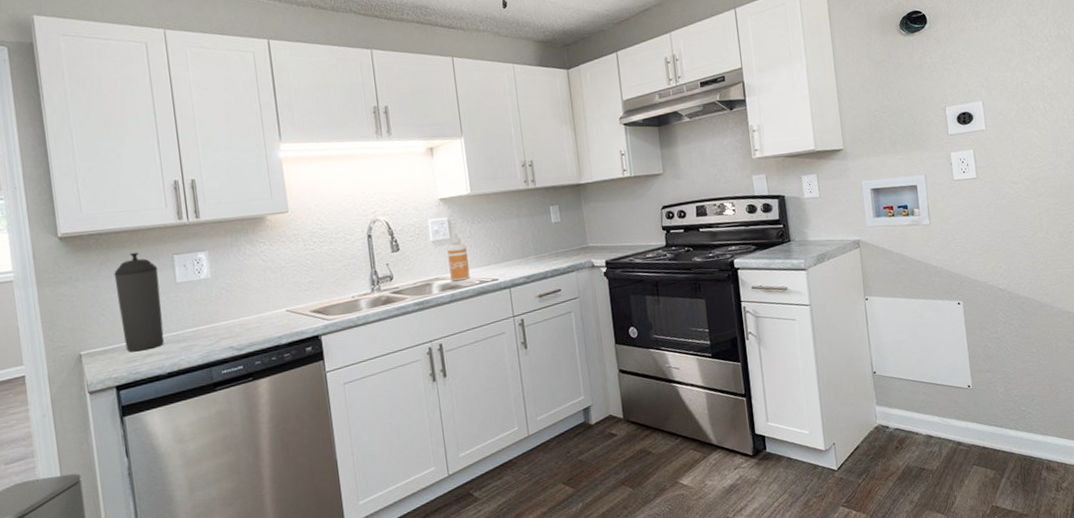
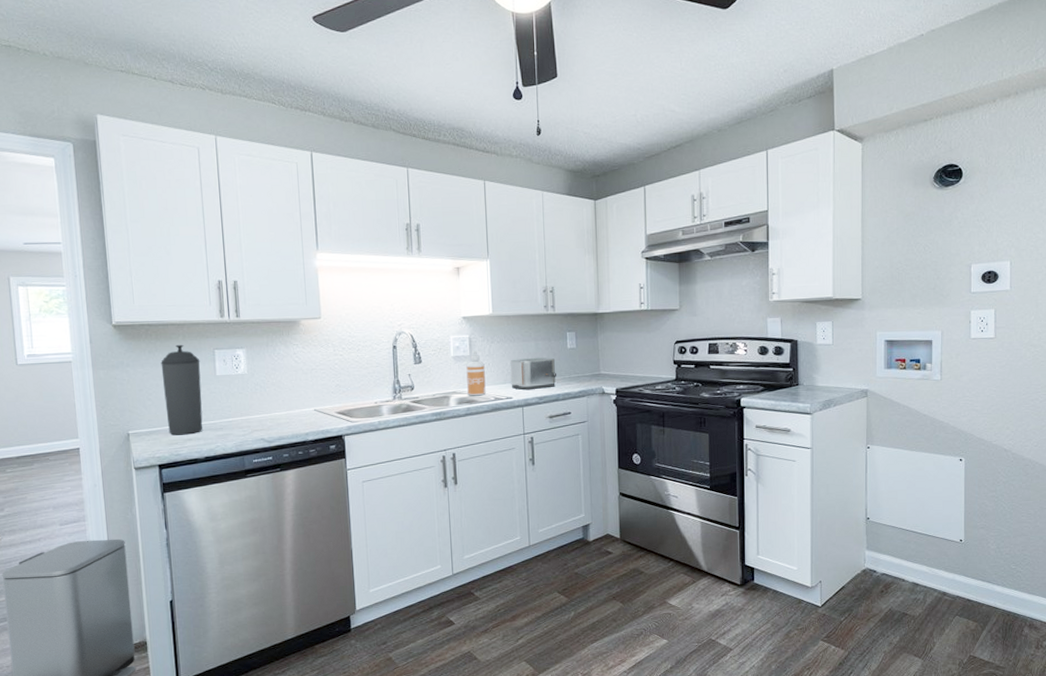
toaster: none [493,233,543,270] -> present [510,357,556,390]

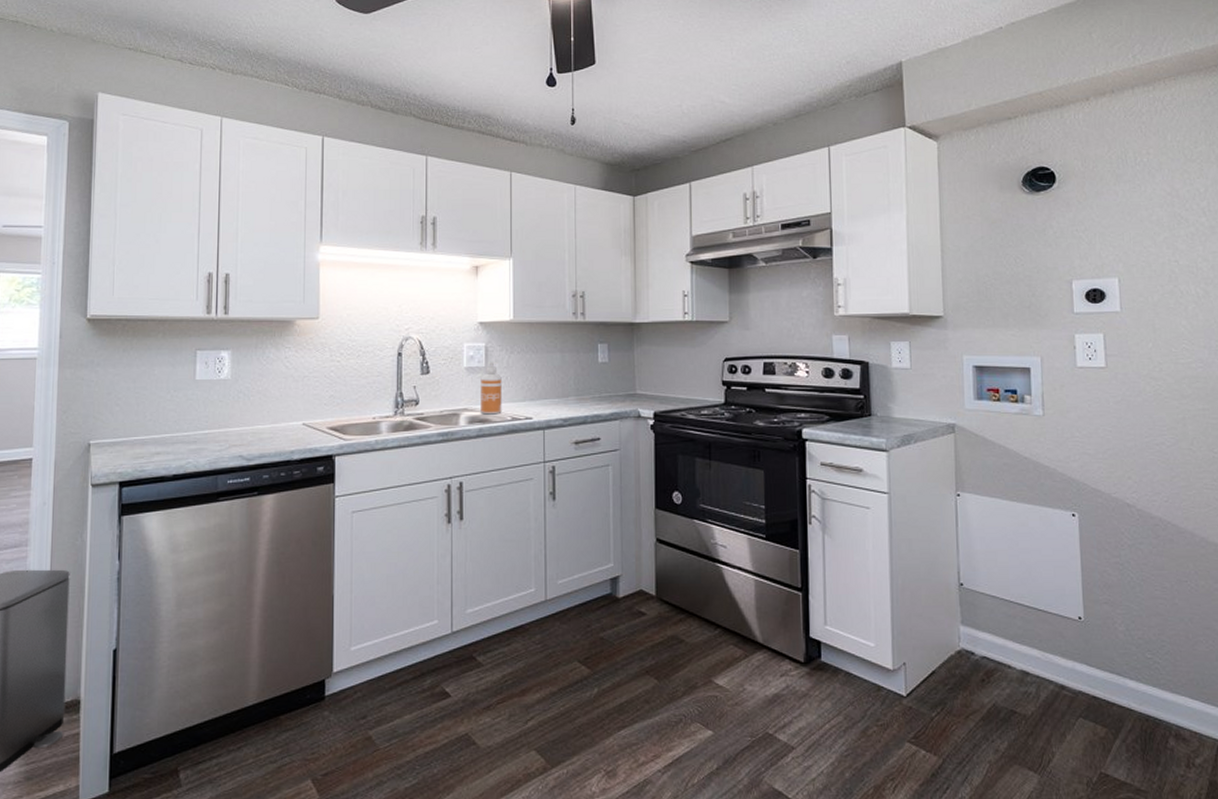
canister: present [161,344,203,436] -> none [134,343,179,448]
toaster: present [510,357,556,390] -> none [531,372,584,410]

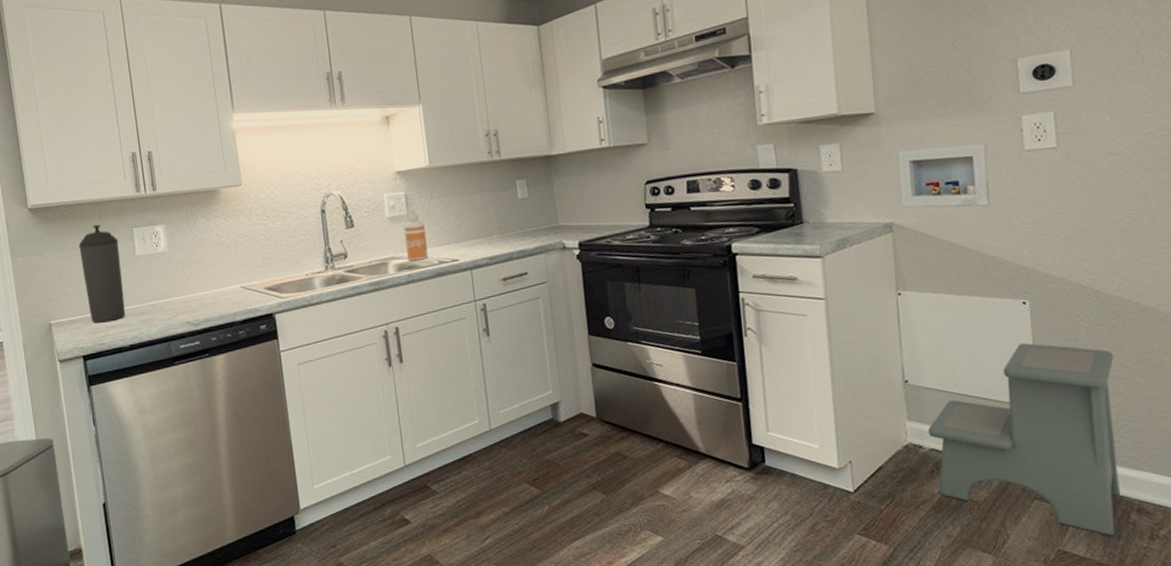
canister: none [134,343,179,448] -> present [78,224,126,323]
step stool: none [980,556,1159,762] -> present [928,343,1120,537]

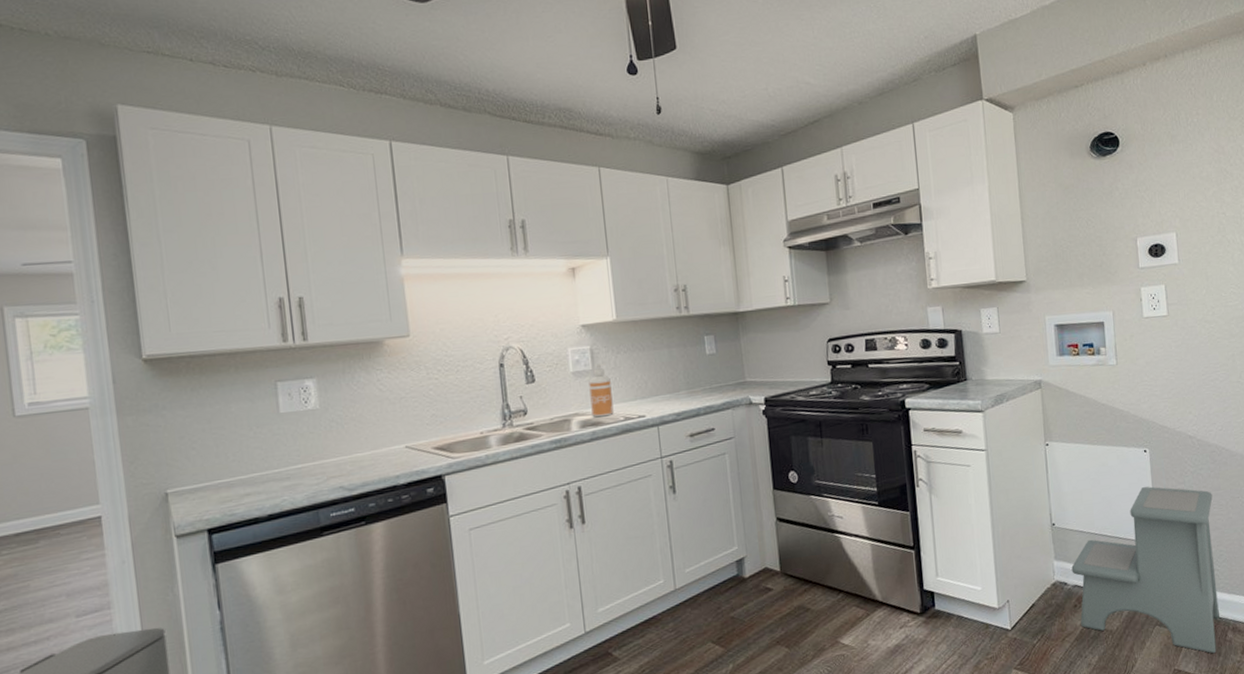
canister: present [78,224,126,323] -> none [207,378,265,491]

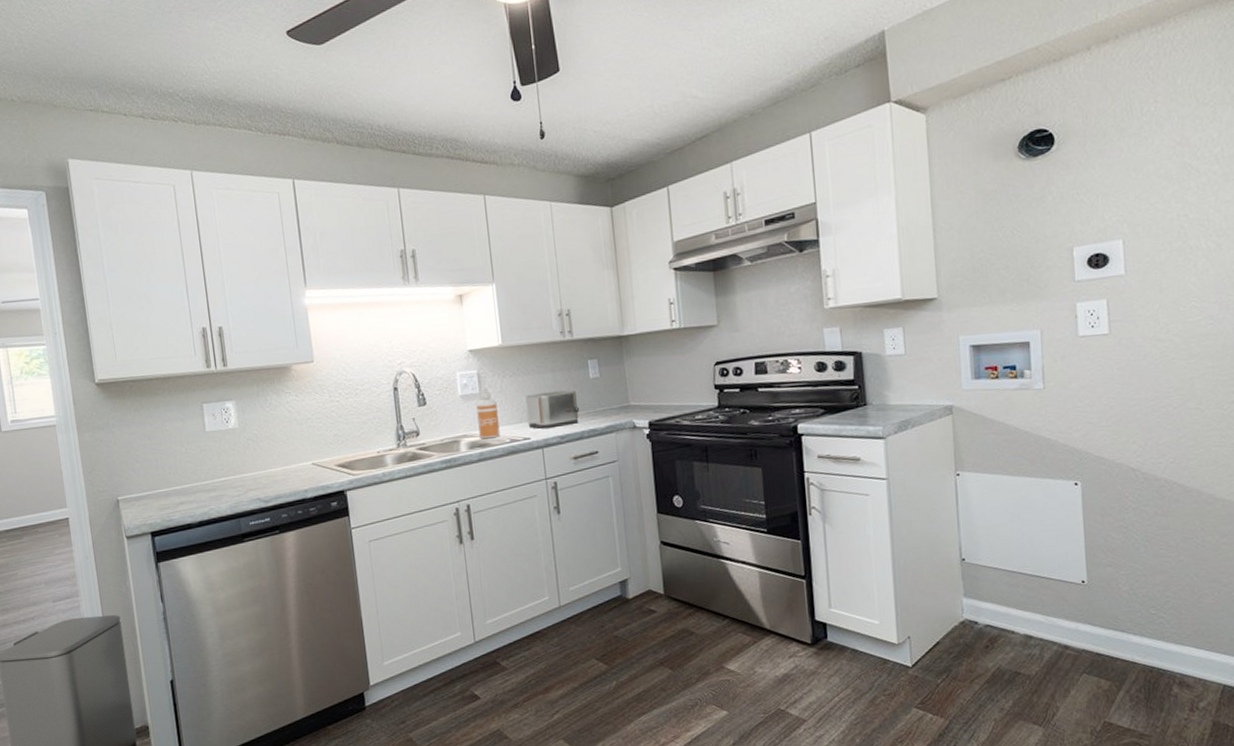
toaster: none [640,366,695,406] -> present [525,390,579,429]
step stool: present [1071,486,1219,654] -> none [983,523,1163,709]

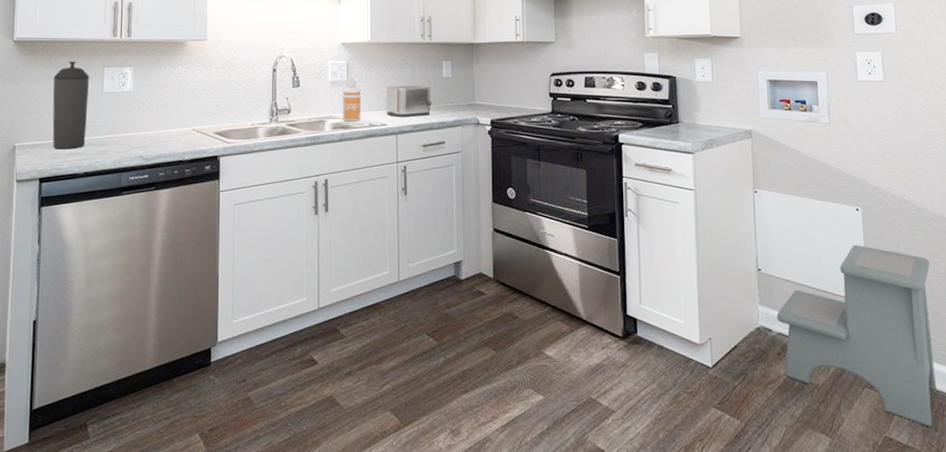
canister: none [147,400,195,500] -> present [52,61,90,149]
step stool: none [983,523,1163,709] -> present [776,245,936,427]

